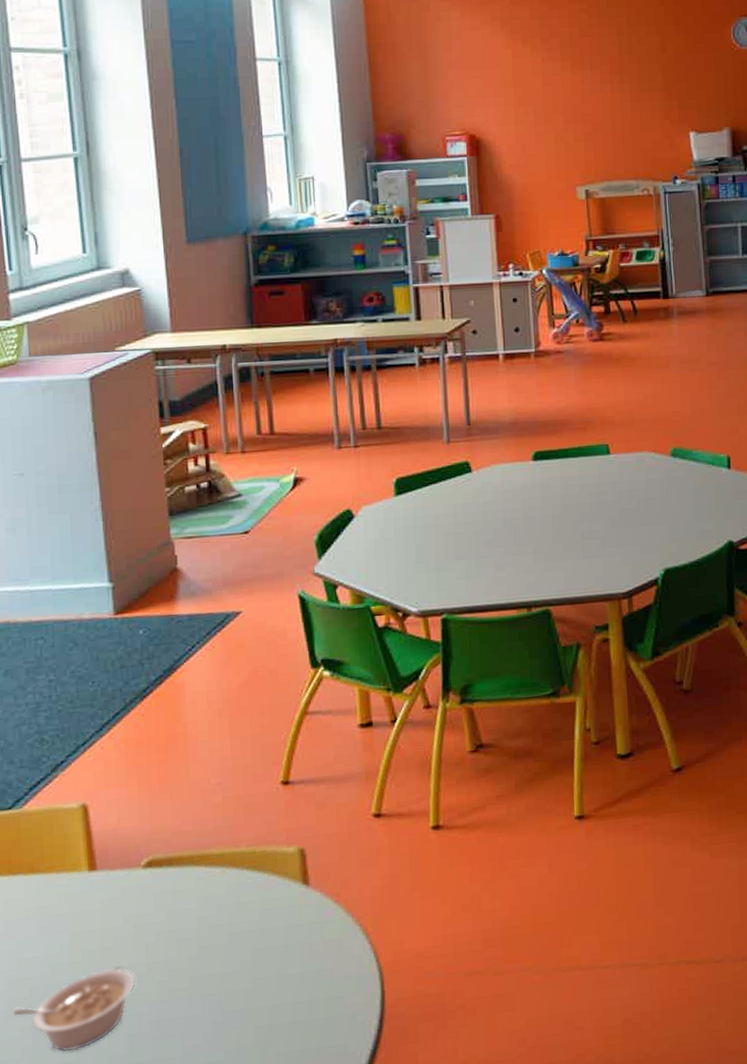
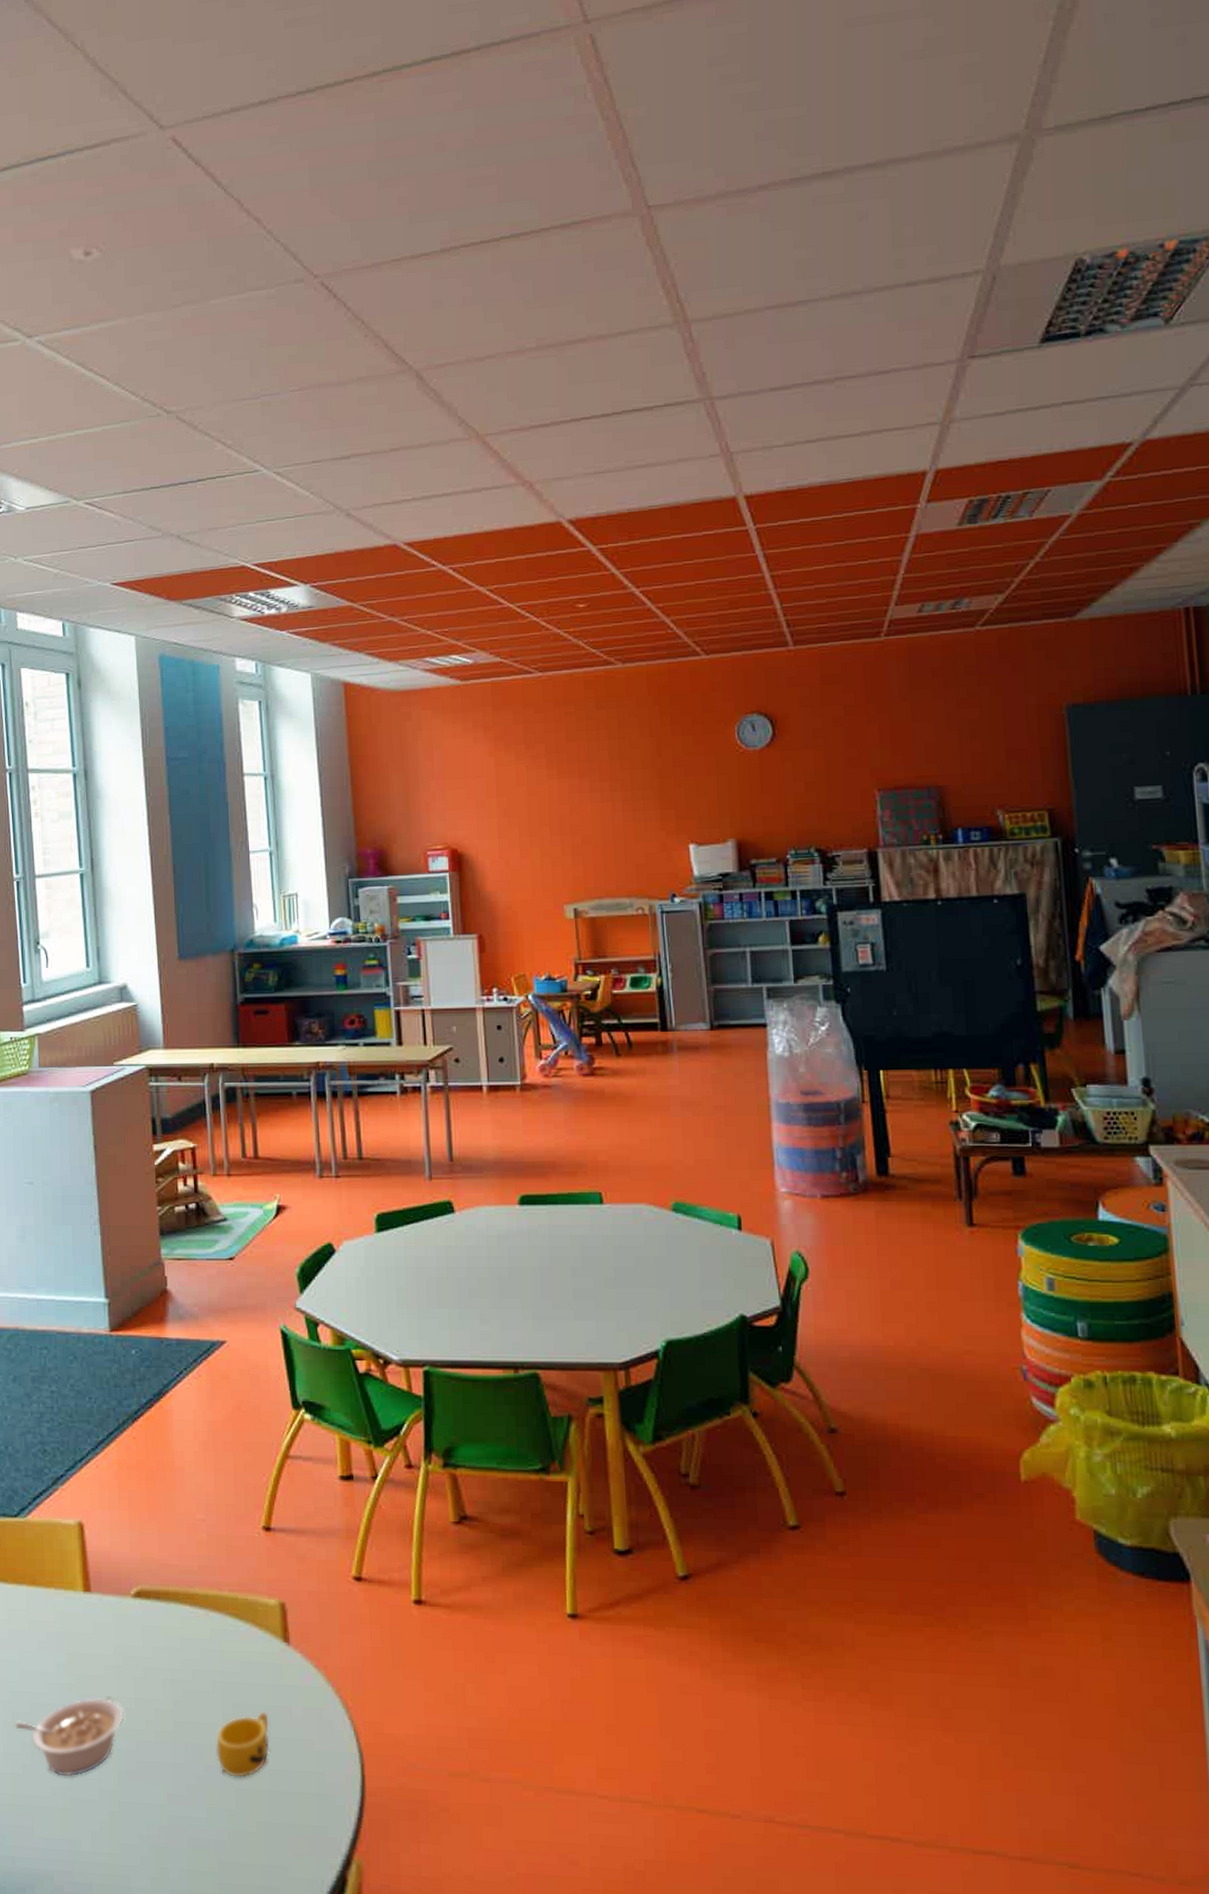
cup: none [233,952,290,1018] -> present [215,1711,270,1778]

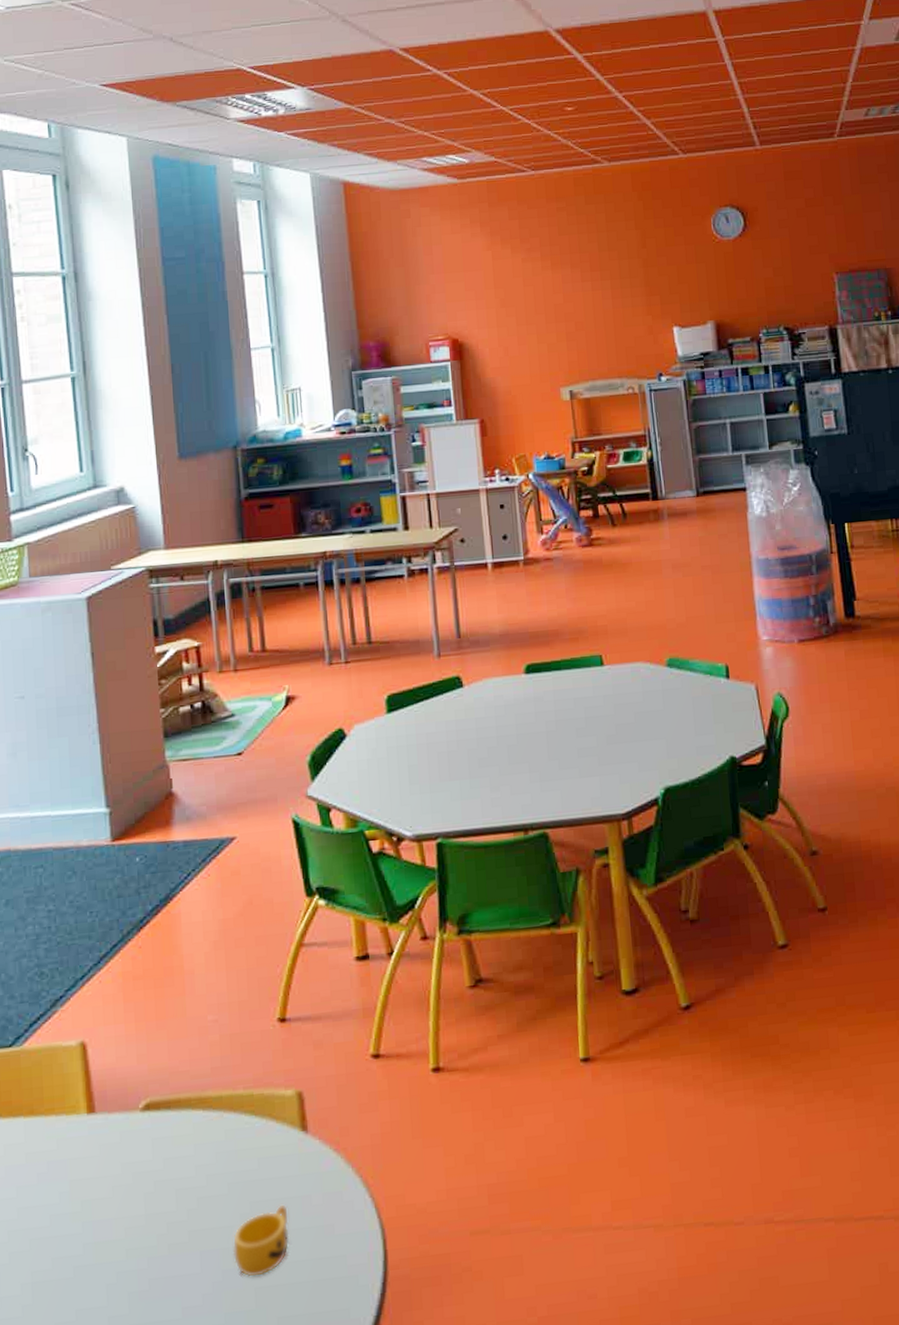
legume: present [15,1698,124,1777] -> none [13,1220,134,1311]

